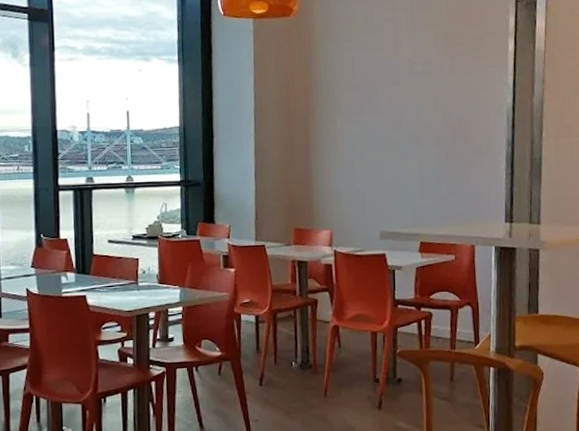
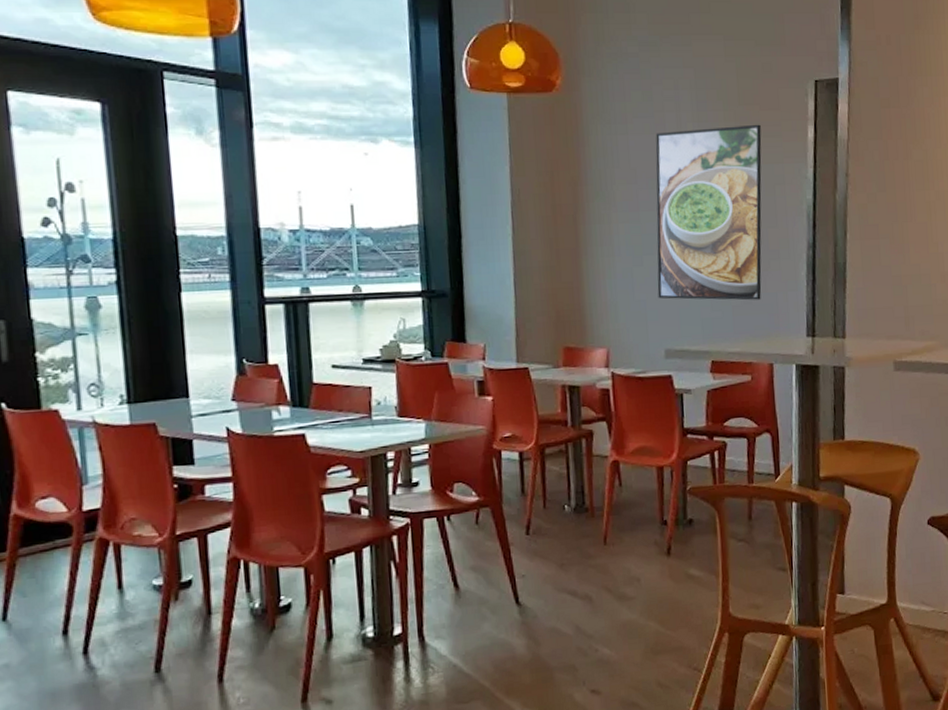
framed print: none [374,39,467,190] -> present [655,124,762,301]

